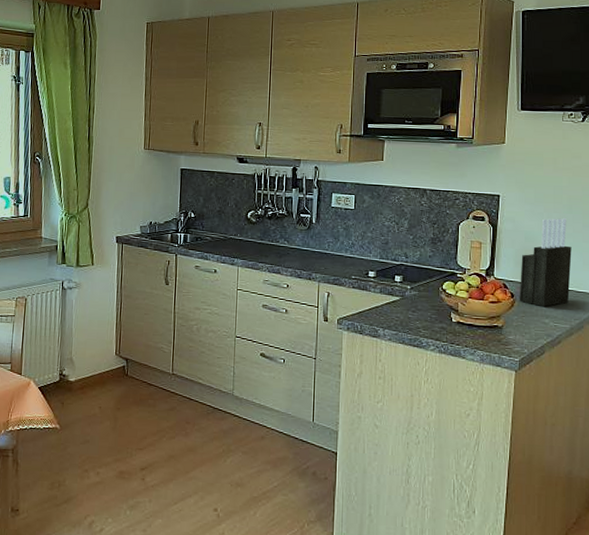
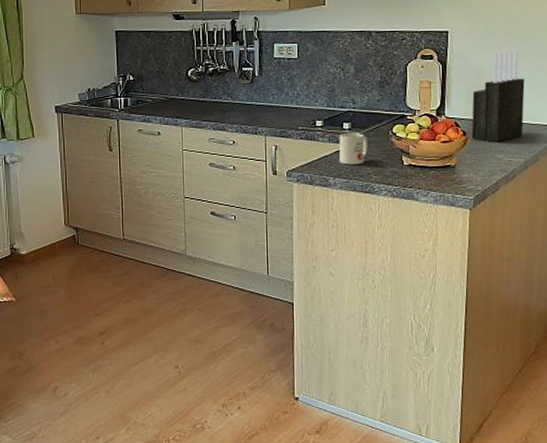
mug: none [390,286,418,318] -> present [339,133,368,165]

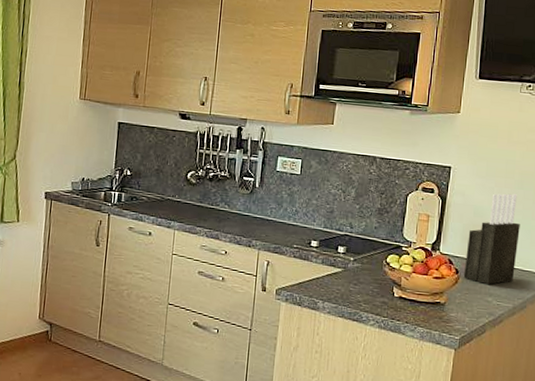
mug: present [339,133,368,165] -> none [331,257,361,291]

